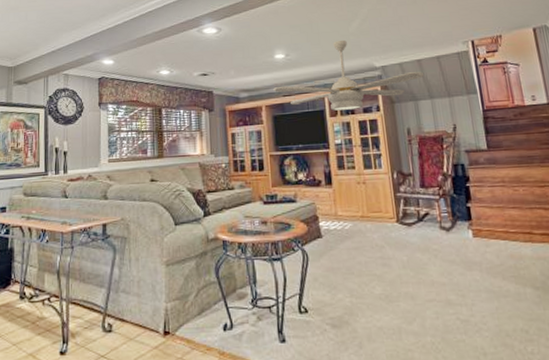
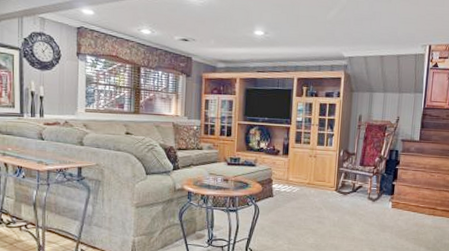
ceiling fan: present [273,39,425,111] -> none [249,26,384,93]

